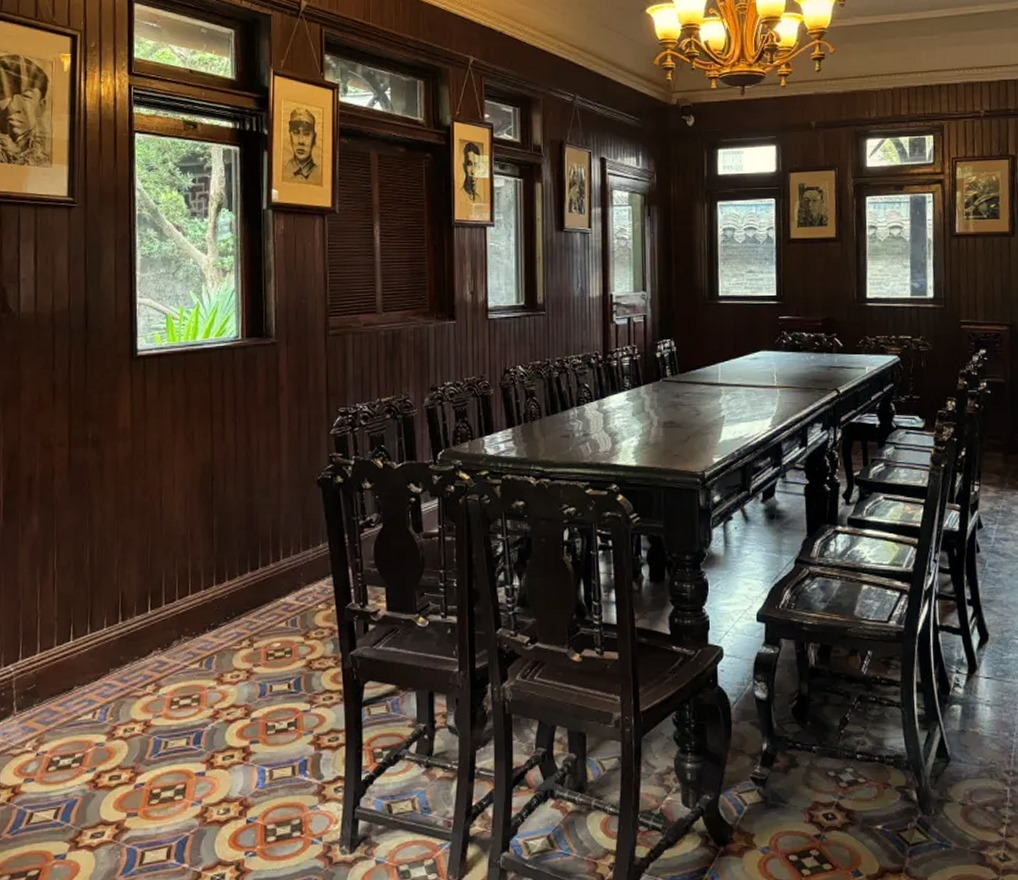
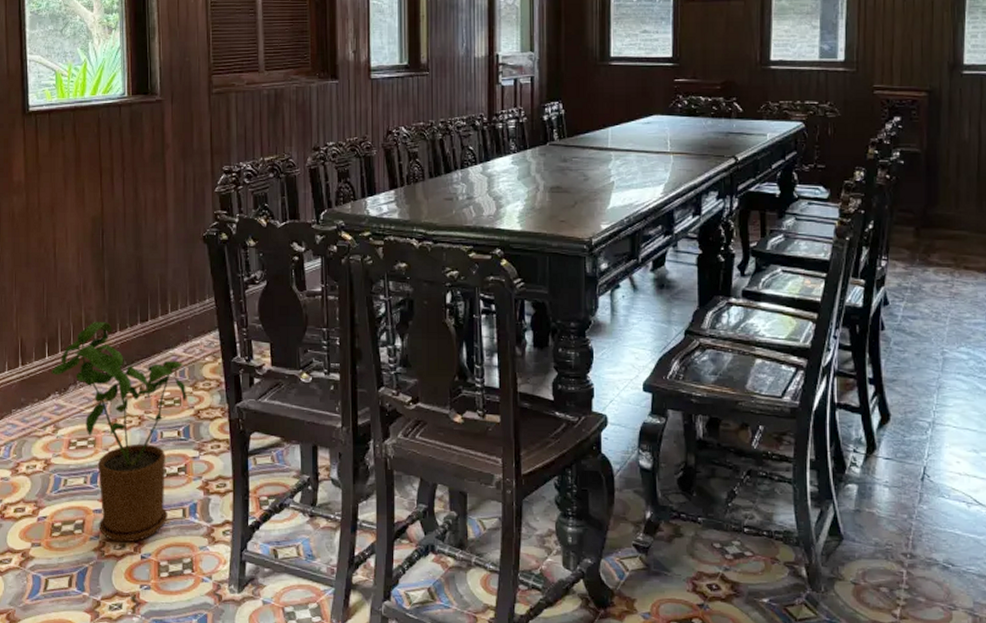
house plant: none [153,572,299,807] -> present [51,322,187,543]

